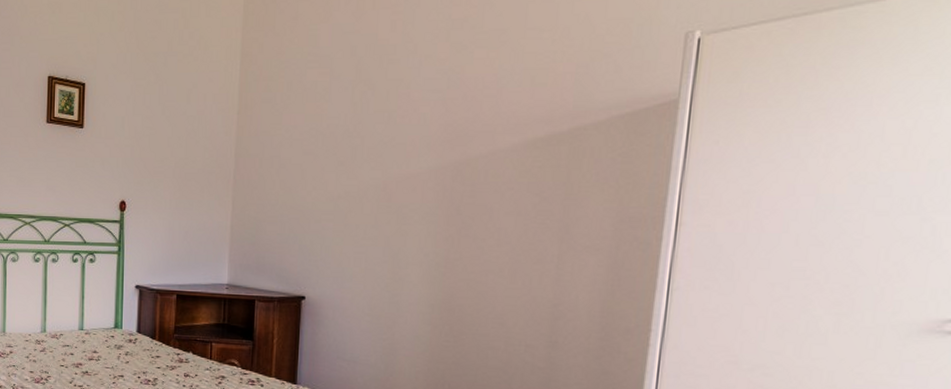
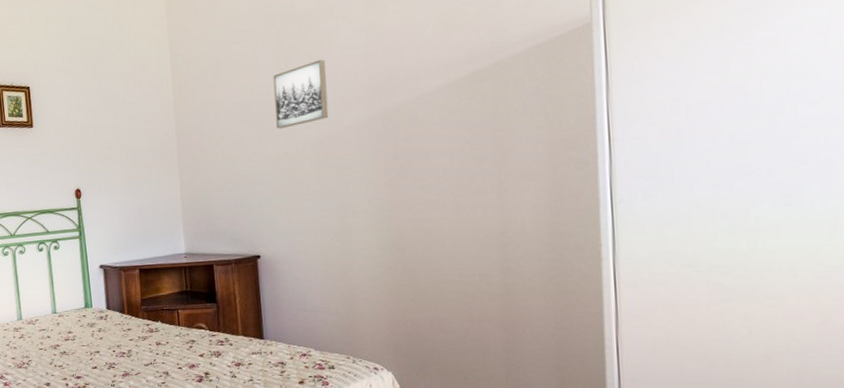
wall art: none [340,98,402,166] -> present [273,59,329,129]

